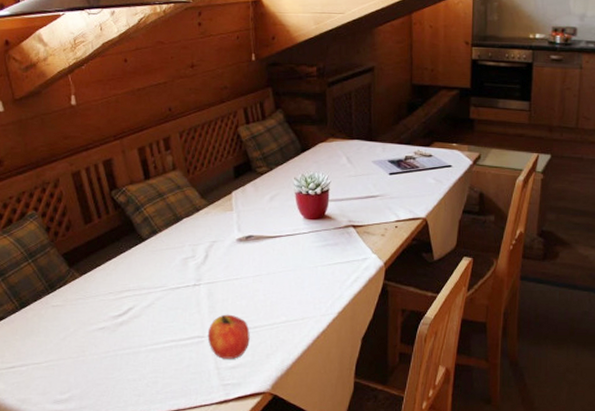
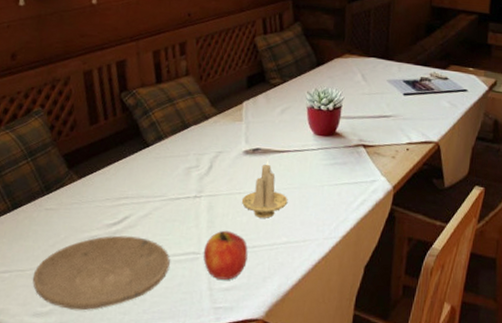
plate: none [48,325,177,395] -> present [32,235,170,311]
candle holder: none [239,245,284,300] -> present [241,159,288,218]

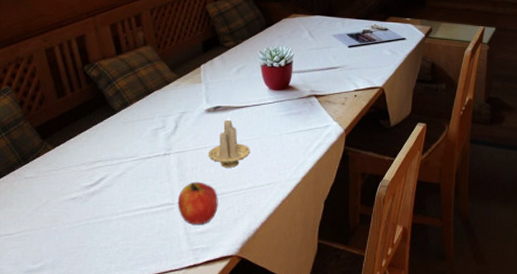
plate: present [32,235,170,311] -> none [21,195,147,264]

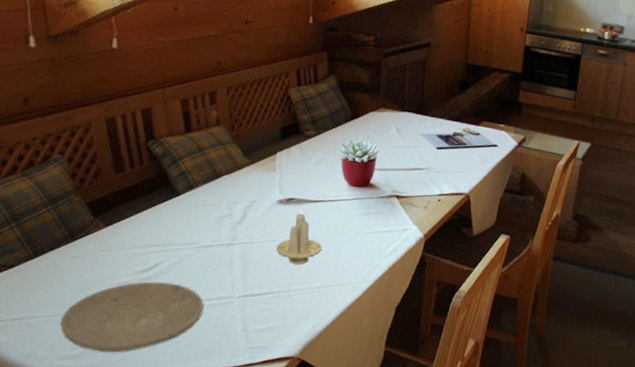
plate: none [21,195,147,264] -> present [59,281,204,353]
apple: present [177,182,218,225] -> none [237,276,283,322]

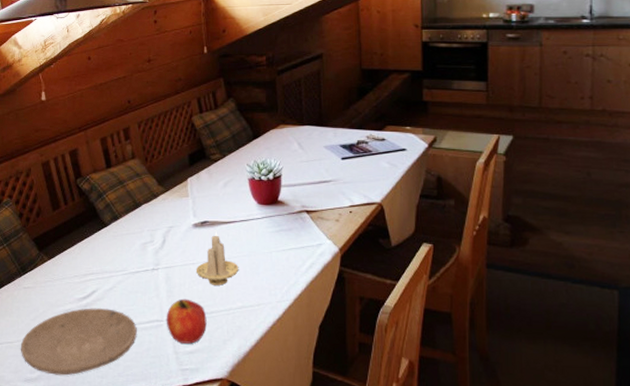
apple: none [237,276,283,322] -> present [166,298,207,344]

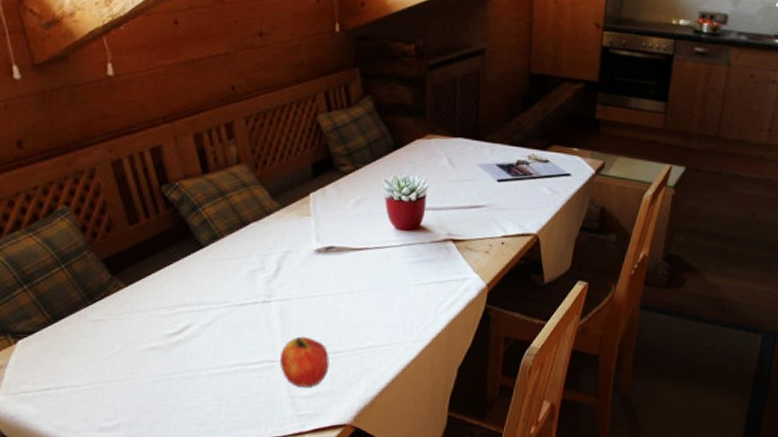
plate: present [20,308,137,376] -> none [90,345,243,424]
candle holder: present [195,230,239,286] -> none [317,258,370,322]

